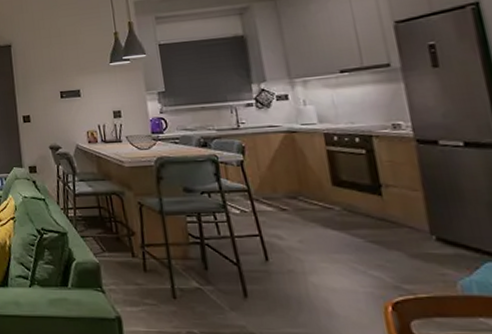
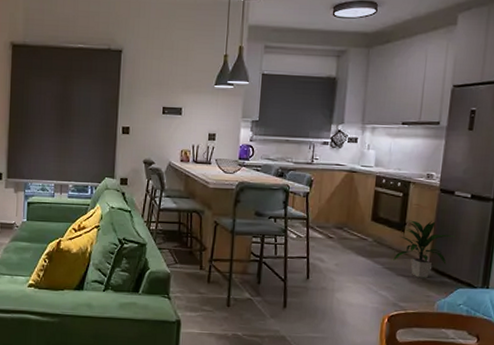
indoor plant: none [376,178,459,251] -> present [393,220,456,278]

